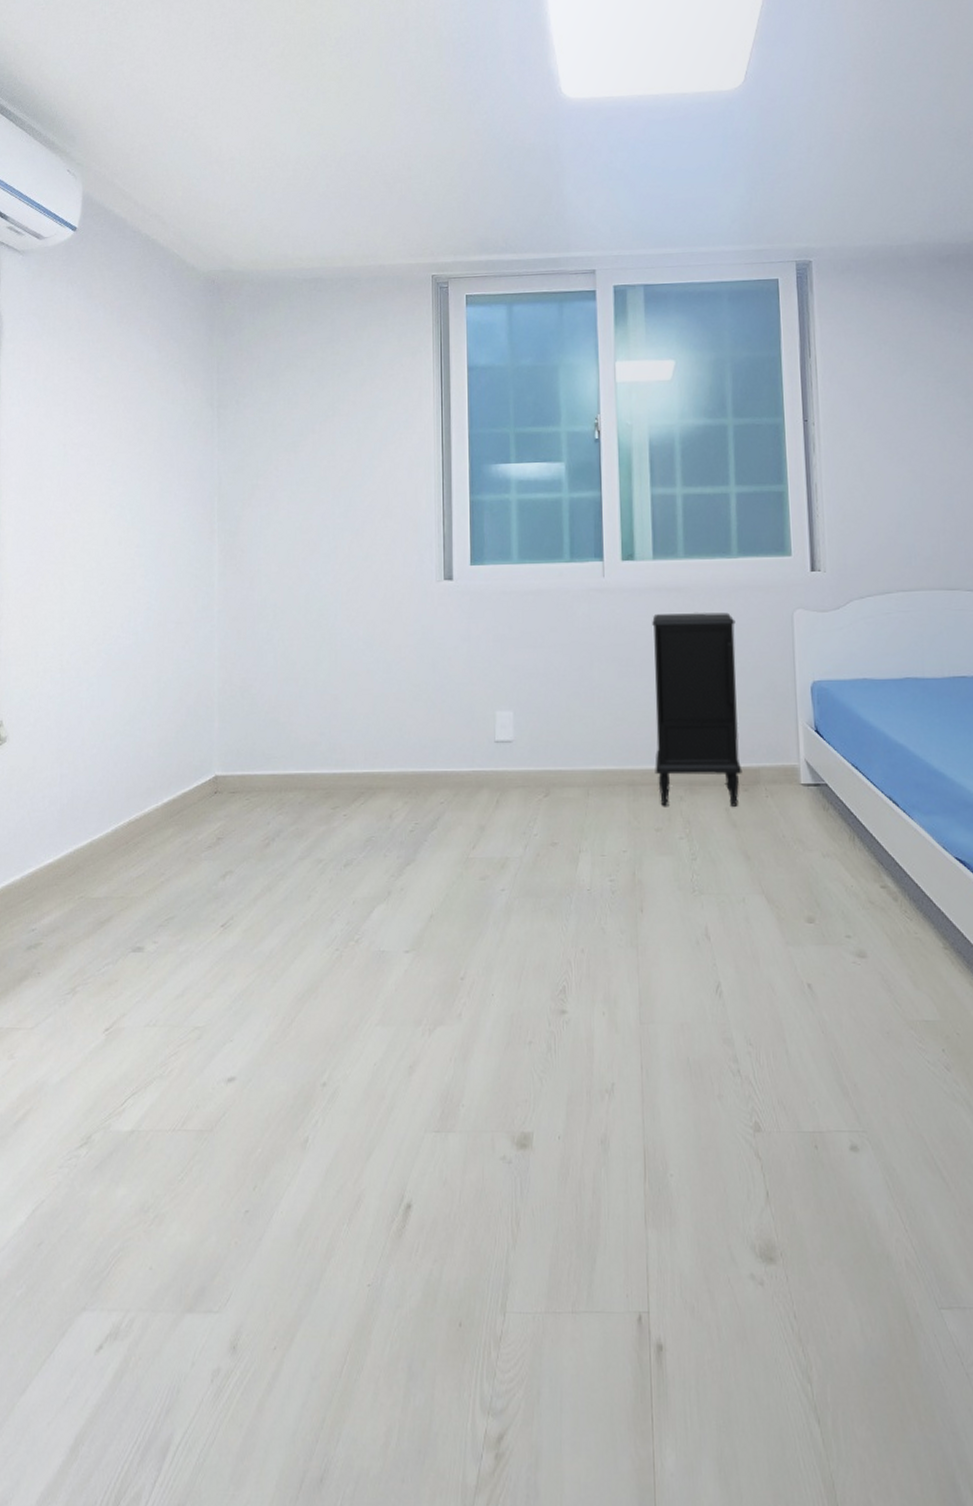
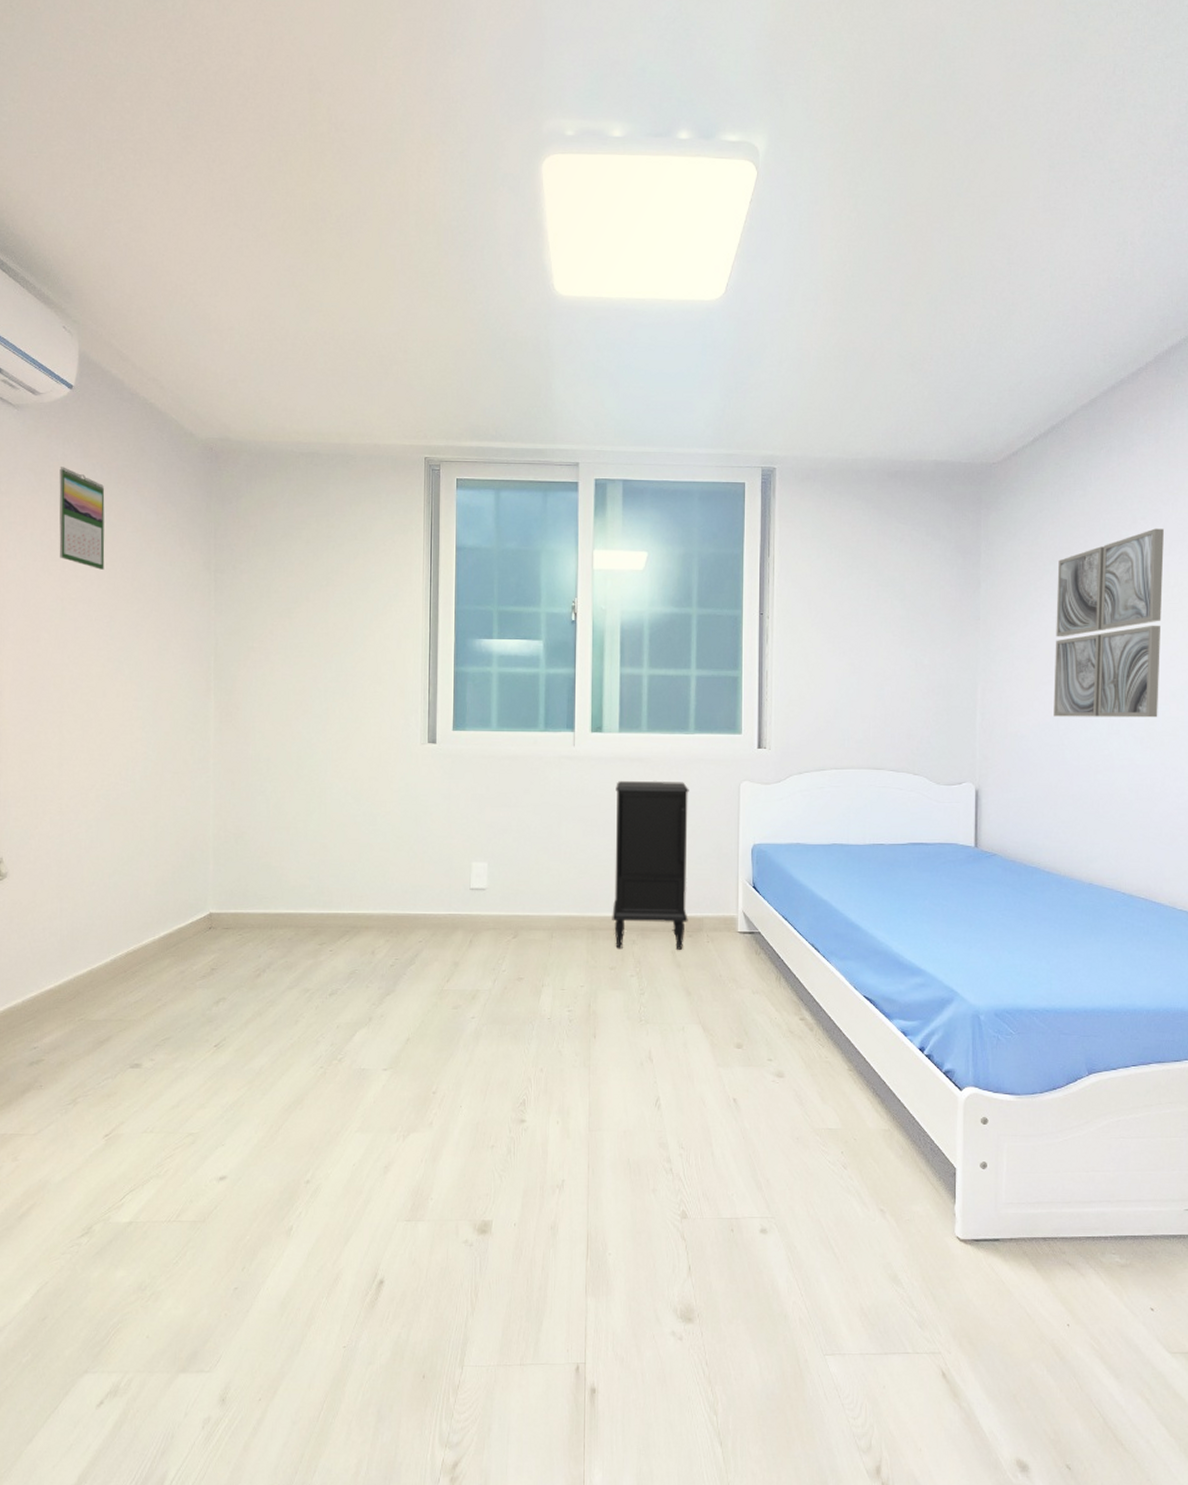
calendar: none [62,309,107,412] -> present [59,467,105,570]

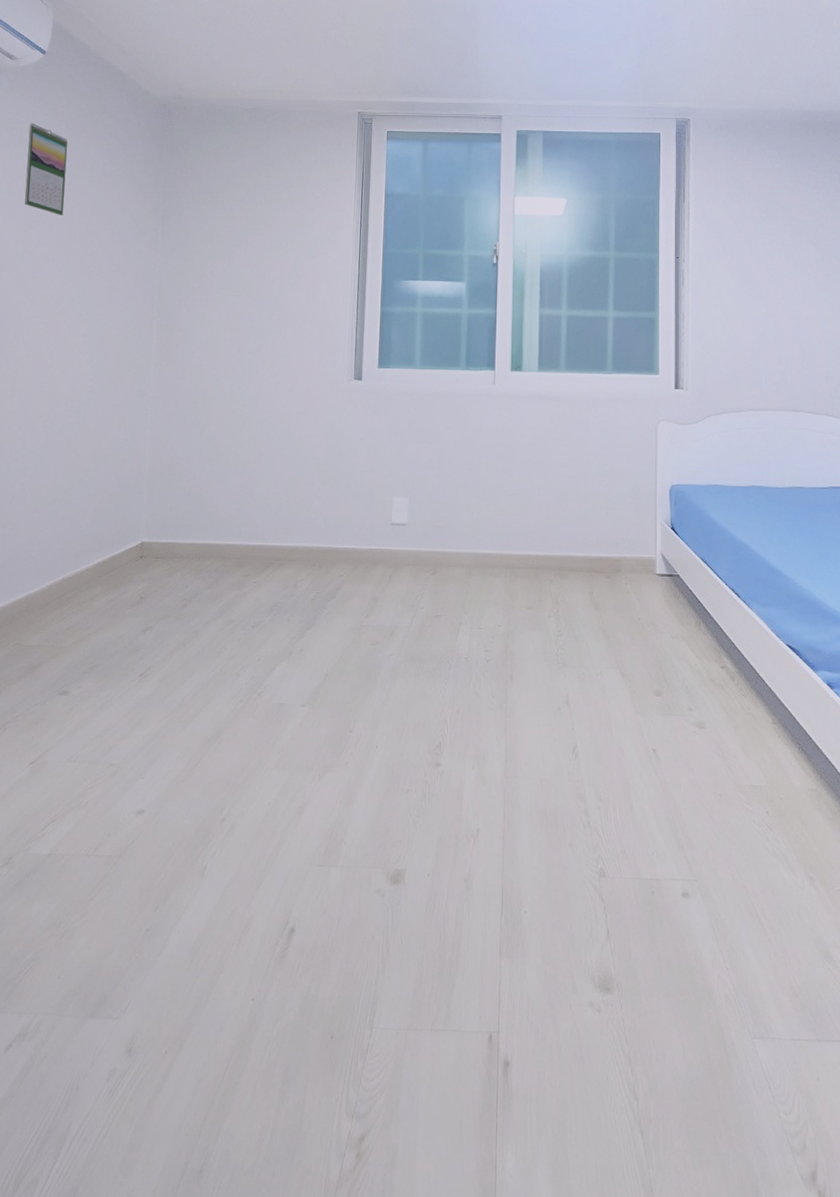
nightstand: present [612,781,689,950] -> none [530,419,607,591]

